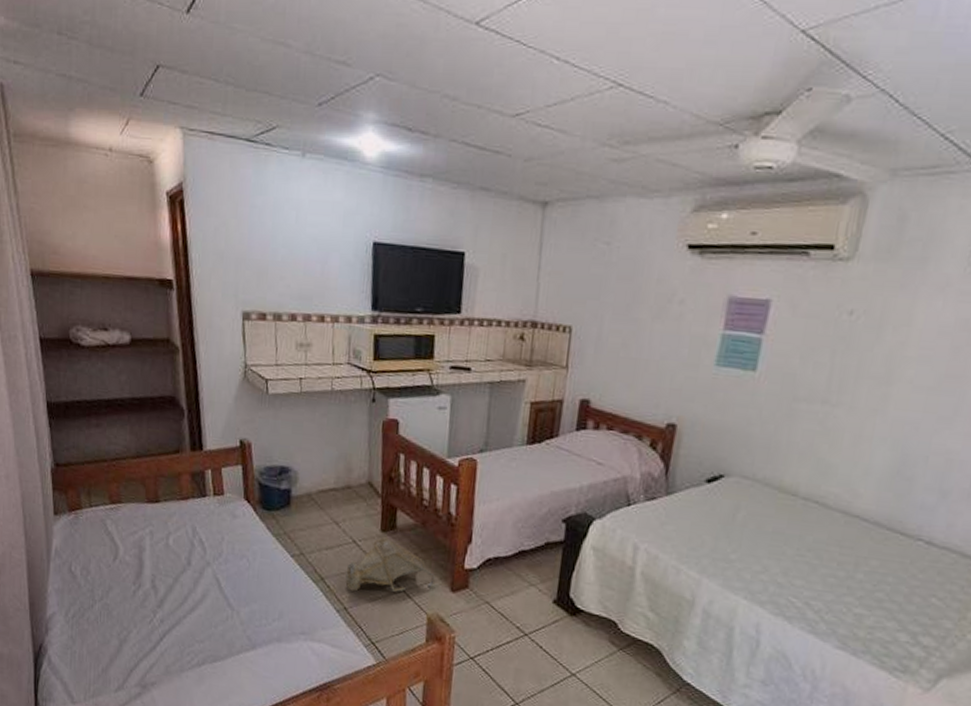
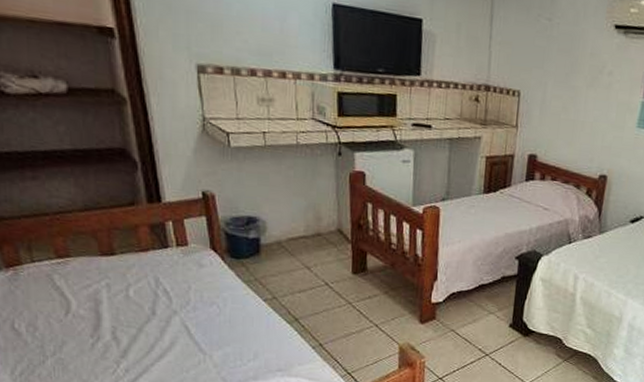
bag: present [345,537,435,592] -> none [319,279,405,329]

